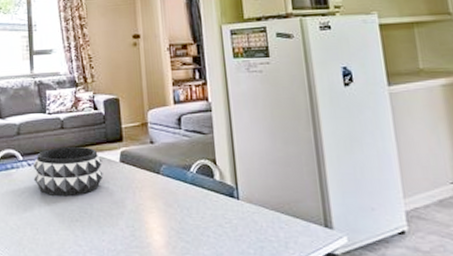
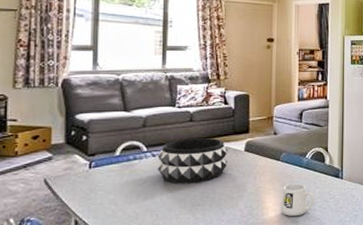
mug: none [166,202,206,243] -> present [281,183,314,217]

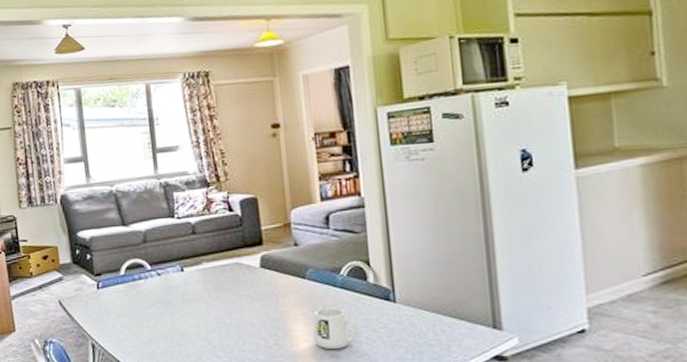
decorative bowl: present [157,137,228,184] -> none [162,252,242,307]

